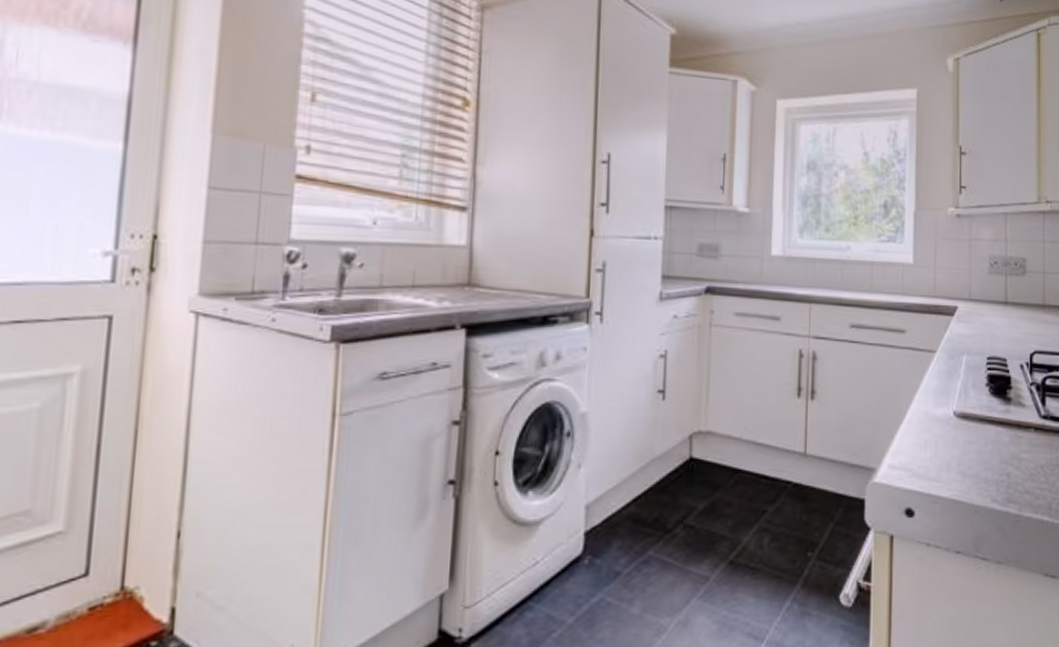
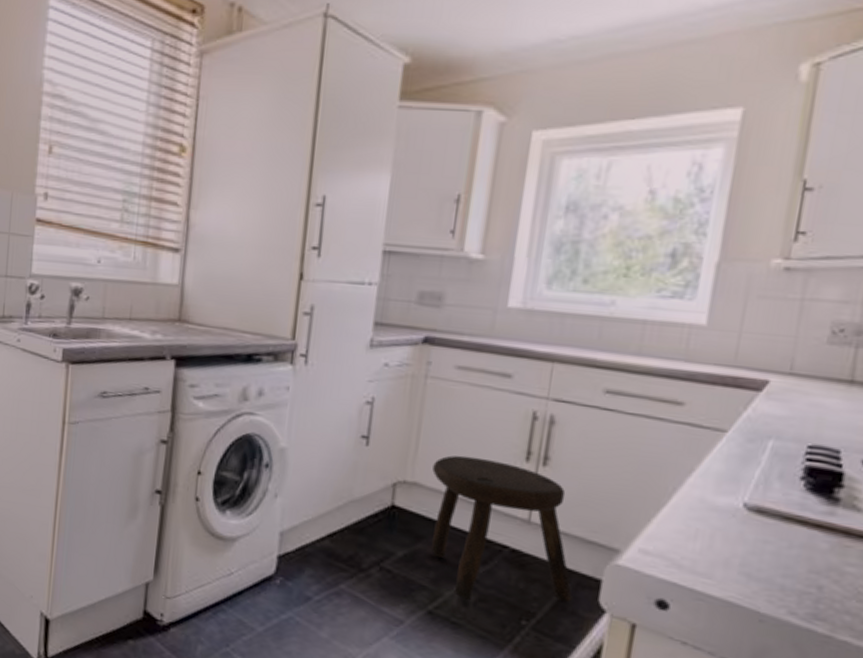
stool: none [723,399,845,542] -> present [430,455,573,603]

